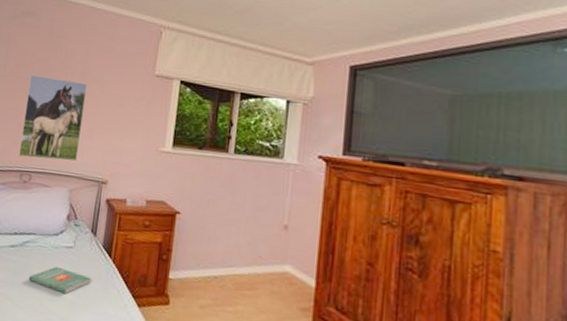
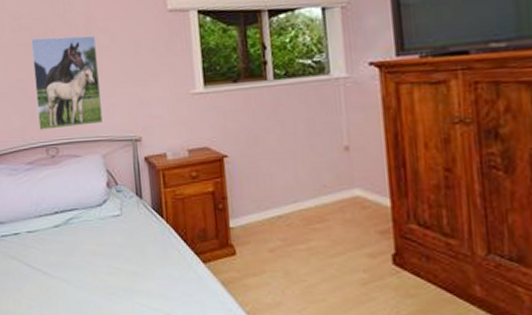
book: present [29,266,92,294] -> none [81,238,148,265]

